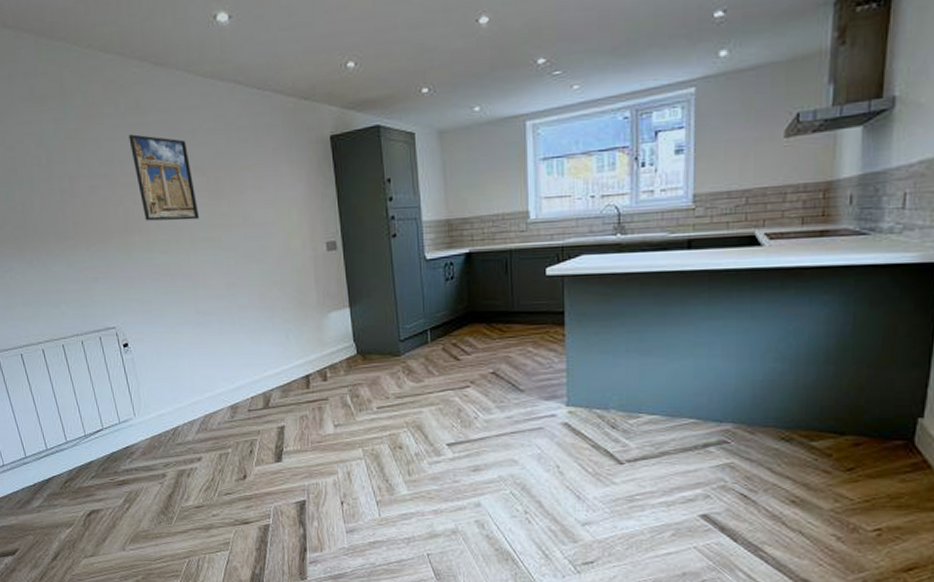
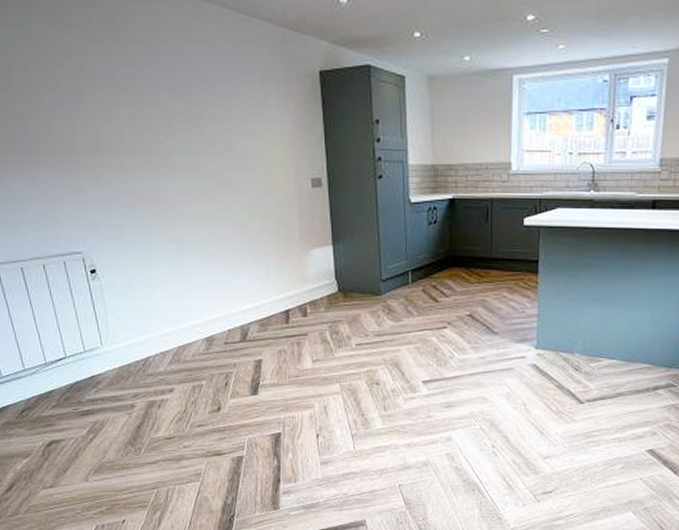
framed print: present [128,134,200,221] -> none [101,49,178,145]

